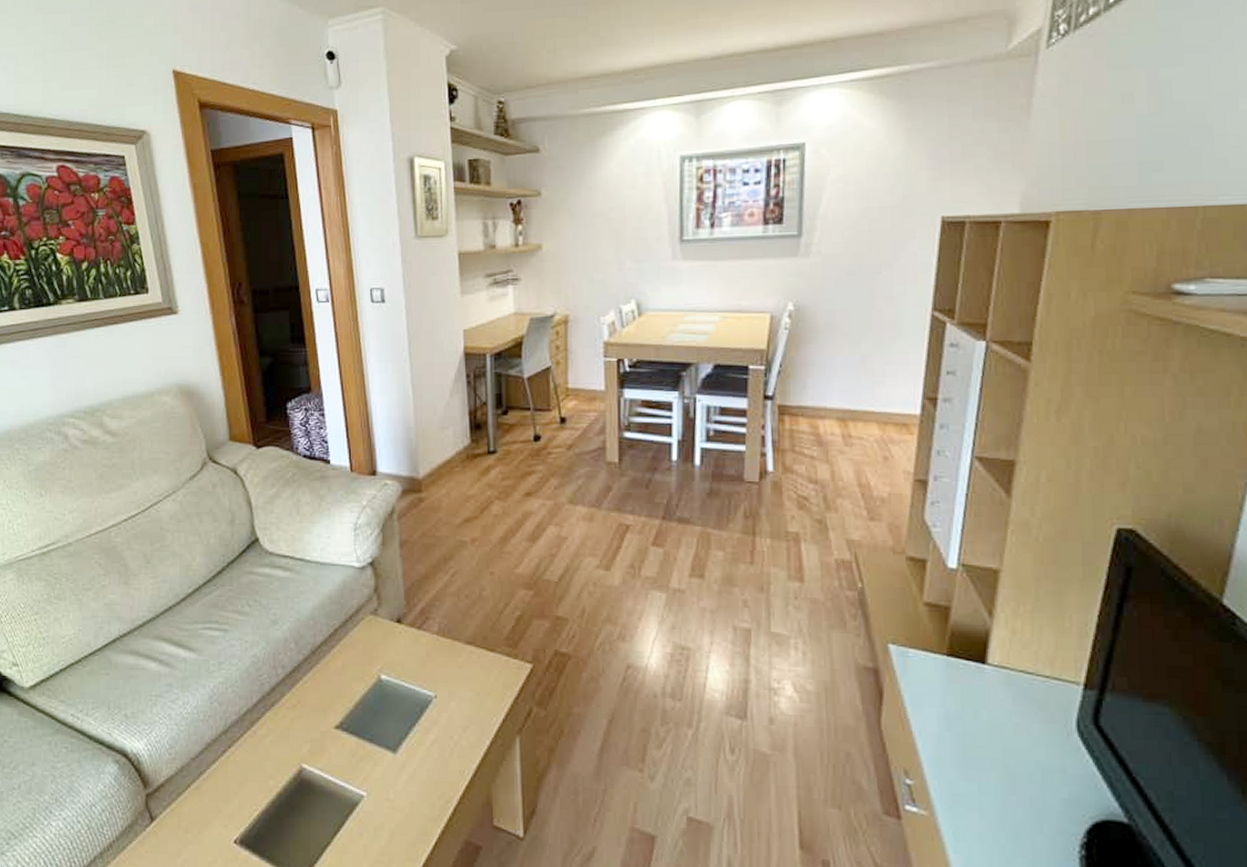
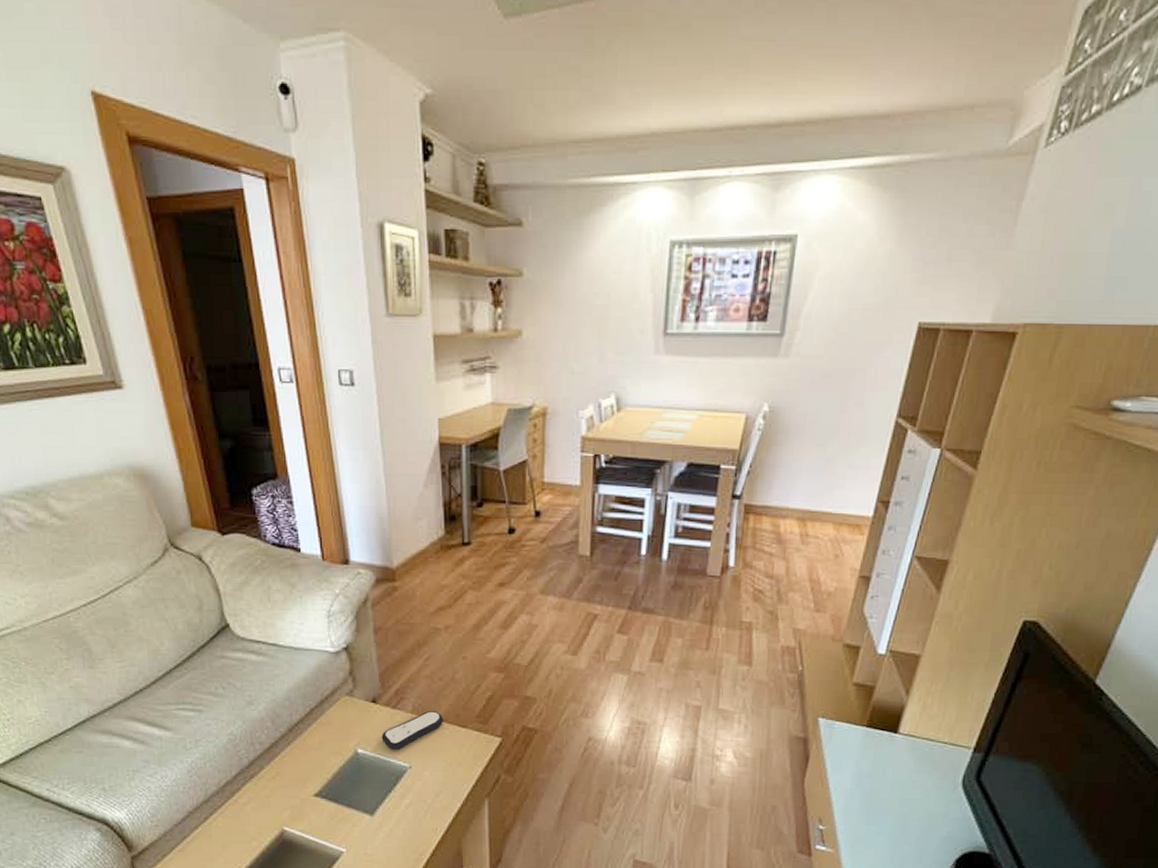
remote control: none [406,631,471,676] -> present [381,710,444,750]

